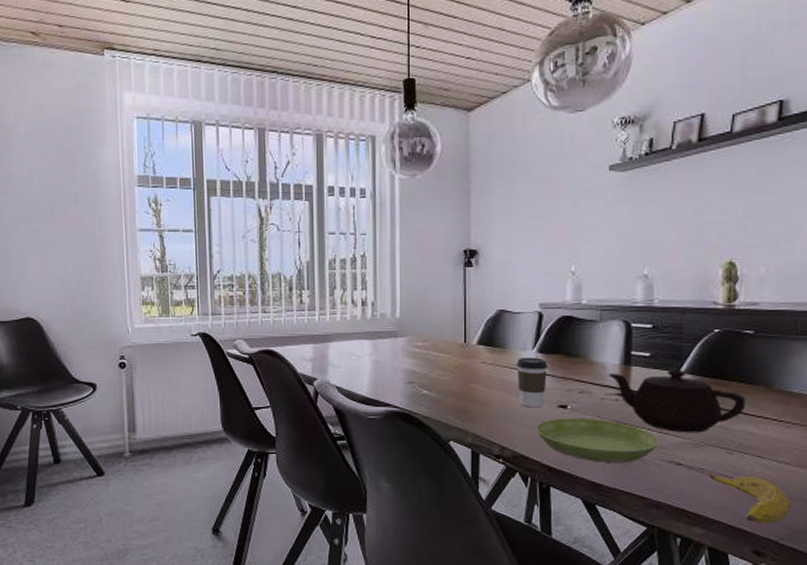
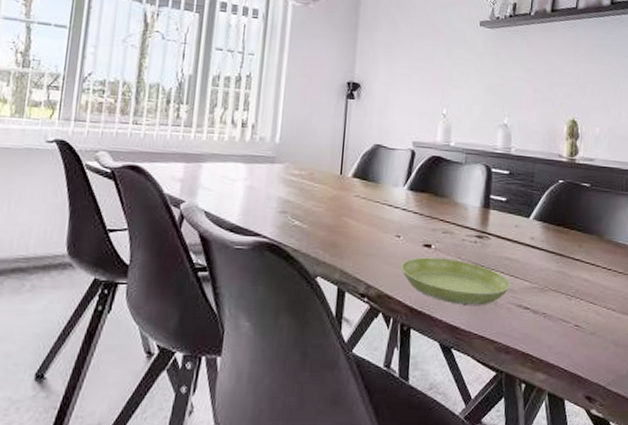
coffee cup: present [517,357,547,408] -> none [387,194,416,246]
teapot: present [608,369,745,433] -> none [469,214,582,278]
banana: present [707,469,790,524] -> none [550,313,616,369]

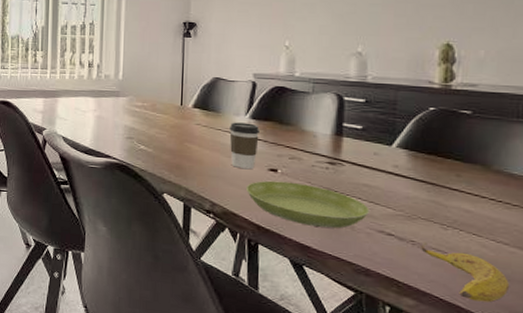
coffee cup: none [387,194,416,246] -> present [229,122,259,170]
banana: none [550,313,616,369] -> present [419,242,509,303]

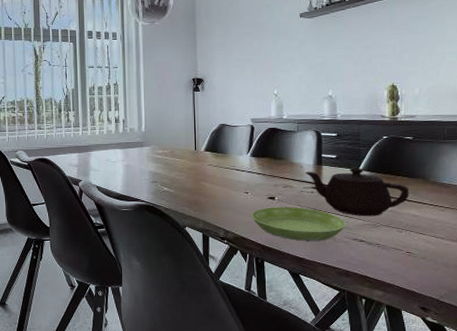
coffee cup: present [229,122,259,170] -> none [235,160,259,200]
teapot: none [319,142,461,206] -> present [305,167,409,217]
banana: present [419,242,509,303] -> none [383,244,446,286]

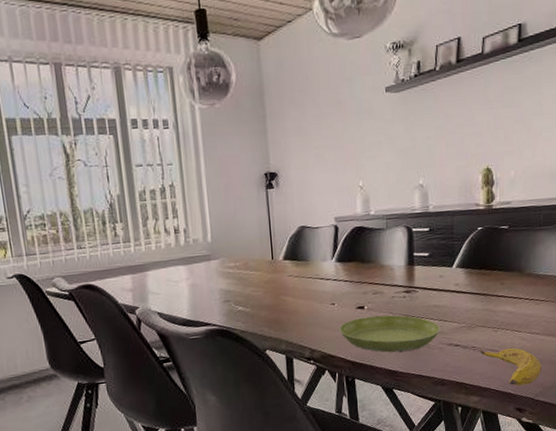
teapot: present [305,167,409,217] -> none [396,264,504,319]
banana: none [383,244,446,286] -> present [479,345,541,386]

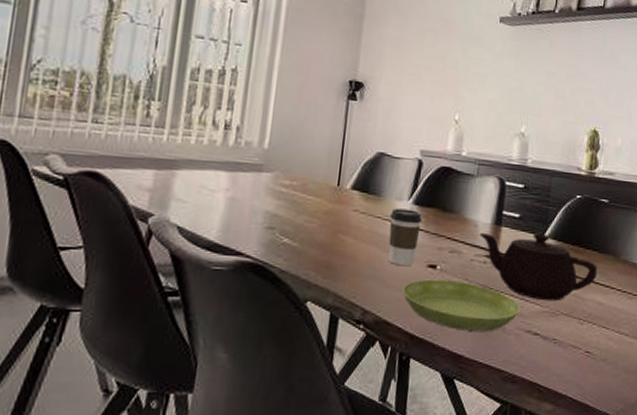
coffee cup: none [319,266,346,312] -> present [388,208,422,267]
teapot: none [396,264,504,319] -> present [479,232,597,301]
banana: present [479,345,541,386] -> none [560,339,627,397]

